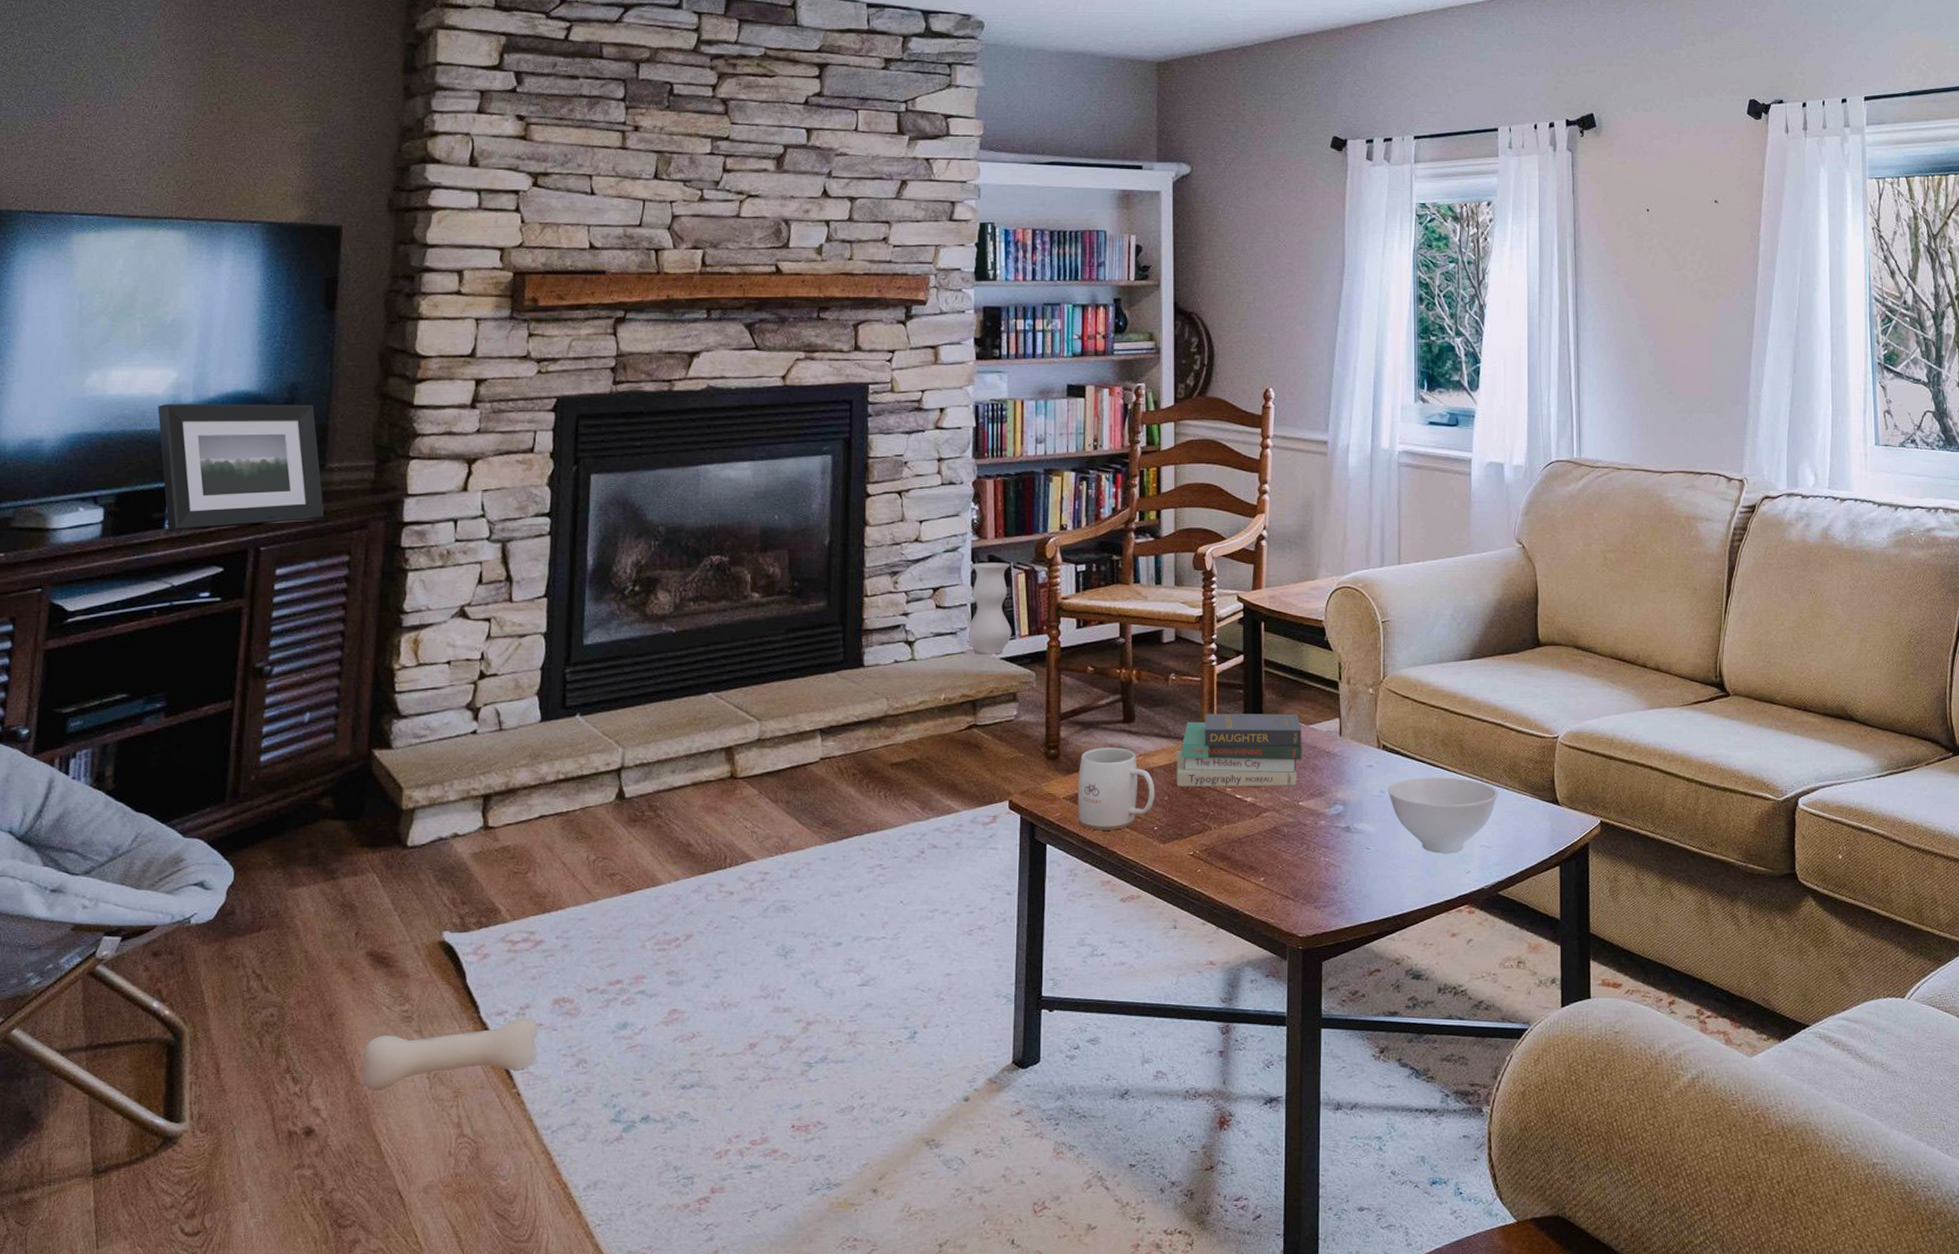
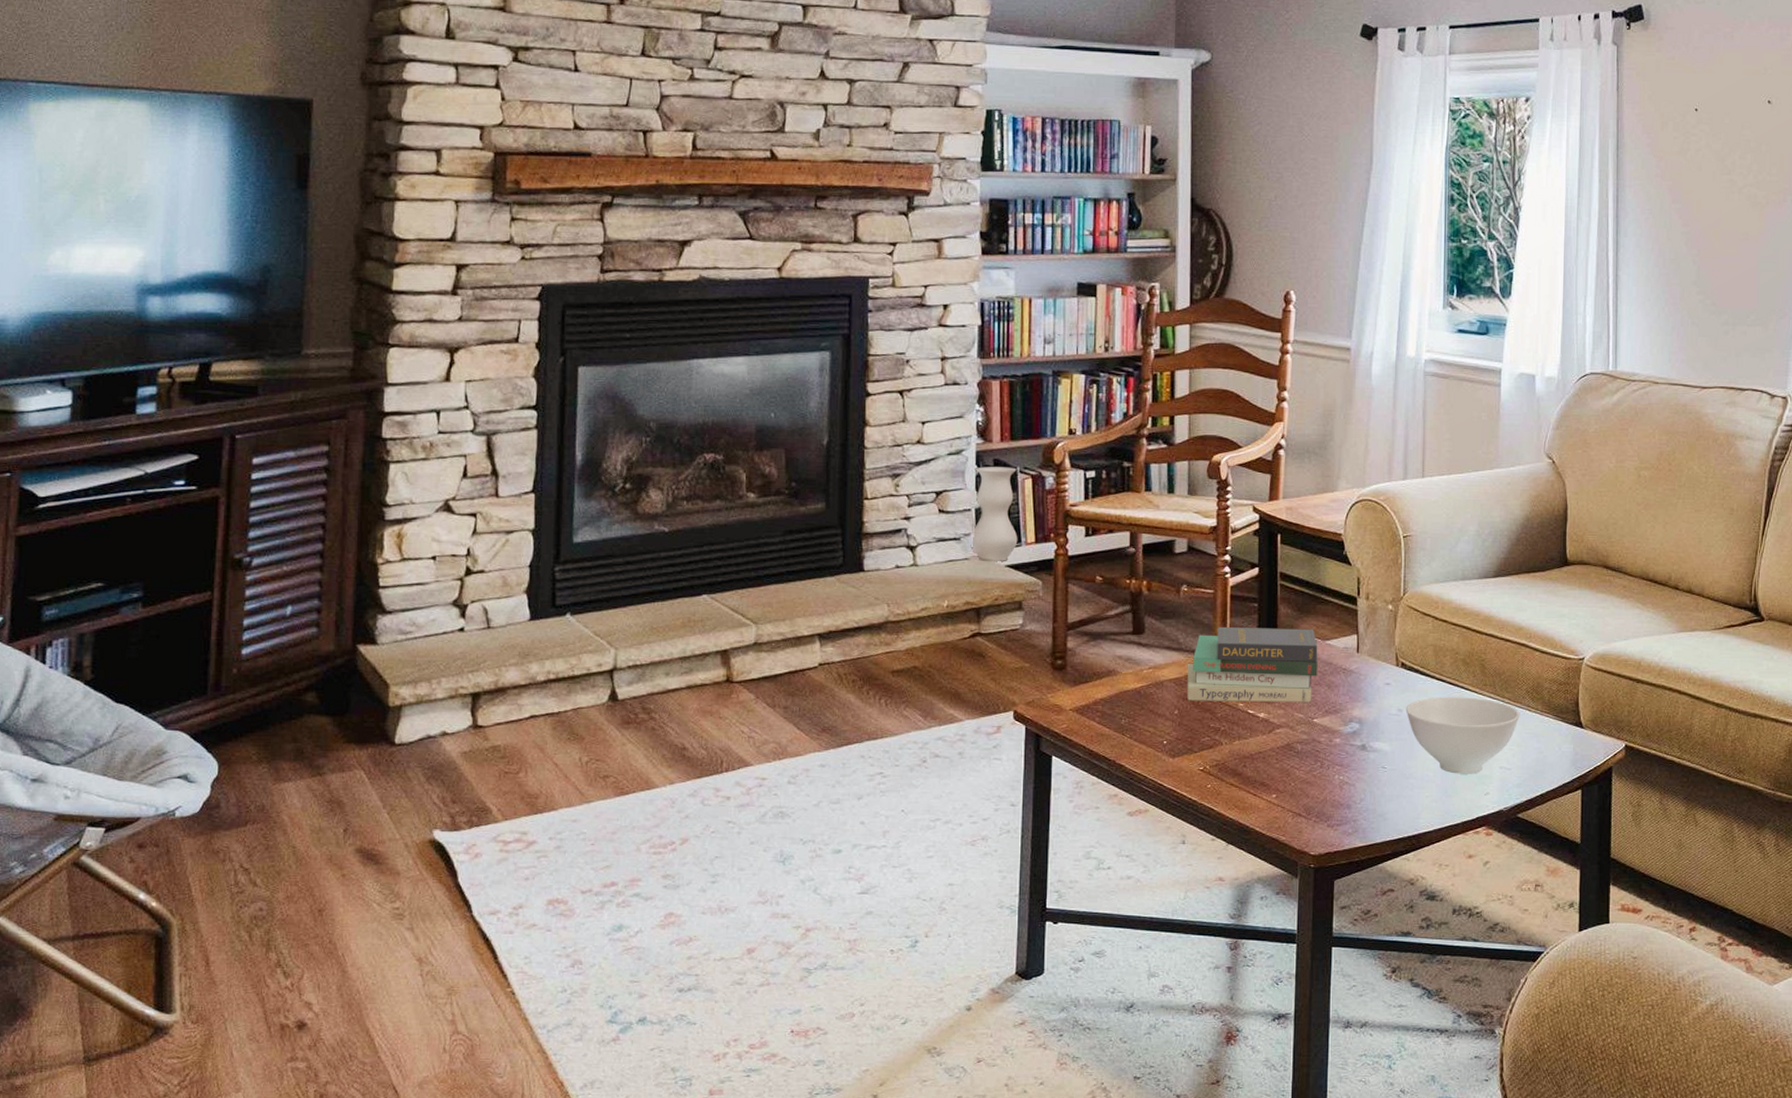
picture frame: present [158,404,325,531] -> none [125,284,302,416]
dog toy: present [362,1017,538,1091] -> none [354,917,532,986]
mug: present [1077,747,1155,831] -> none [1084,659,1165,743]

